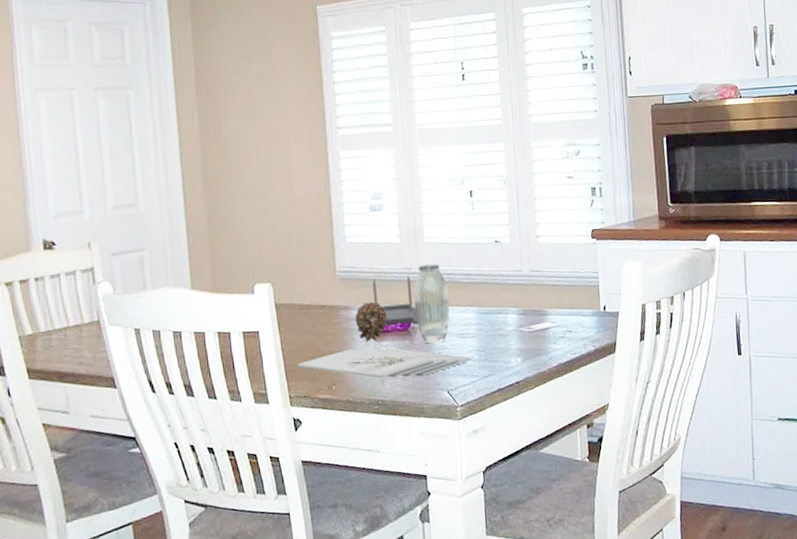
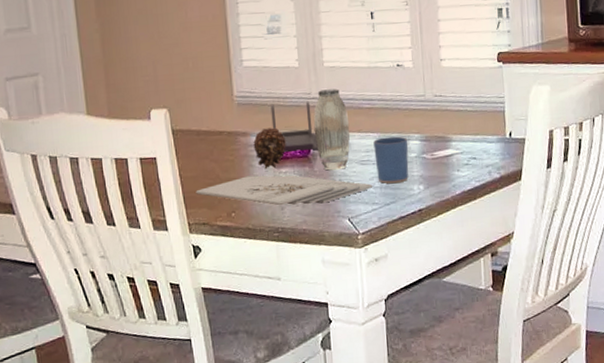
mug: none [472,310,506,356] -> present [373,136,409,183]

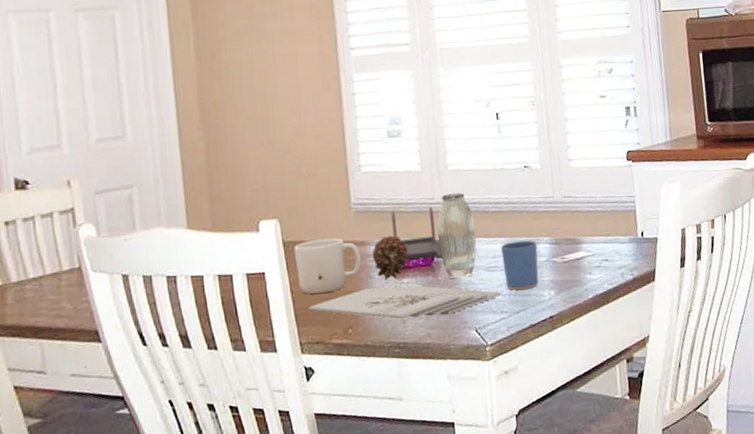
mug: none [182,128,244,180] -> present [293,238,362,295]

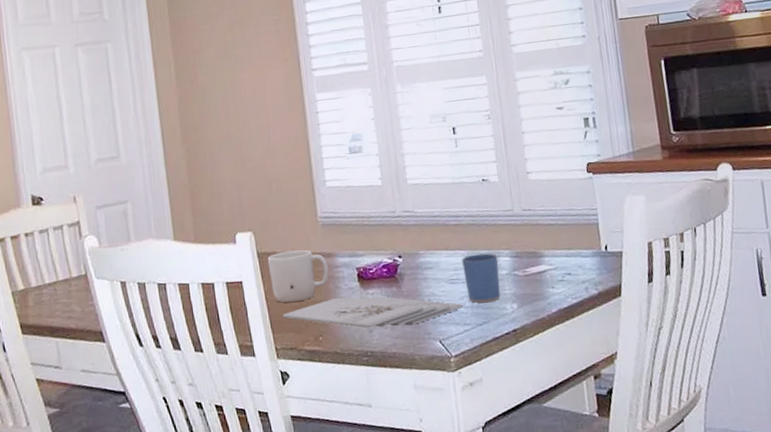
fruit: present [372,235,408,281] -> none [339,248,373,291]
napkin holder: present [391,206,442,262] -> none [355,219,405,273]
vase: present [437,192,477,279] -> none [399,206,438,291]

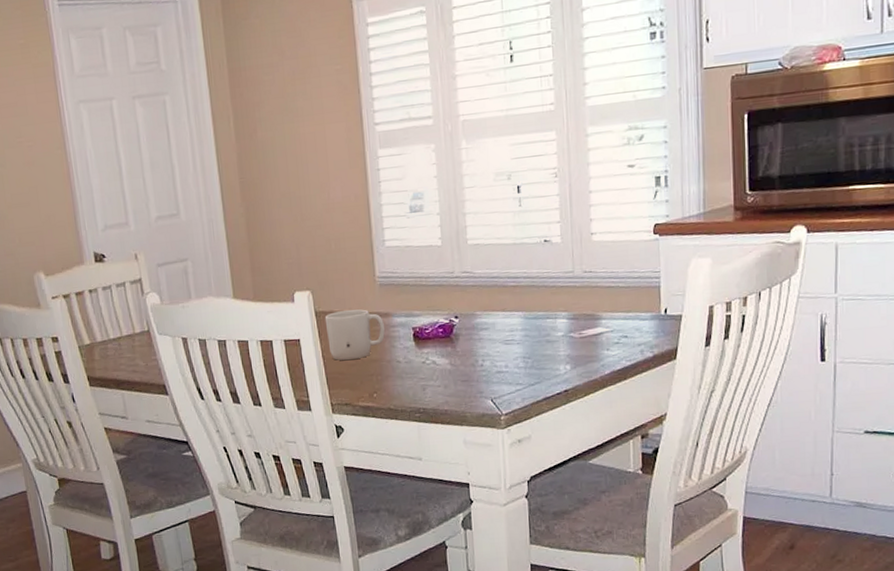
placemat: present [282,296,464,329] -> none [338,355,517,387]
mug: present [462,253,501,303] -> none [518,315,555,363]

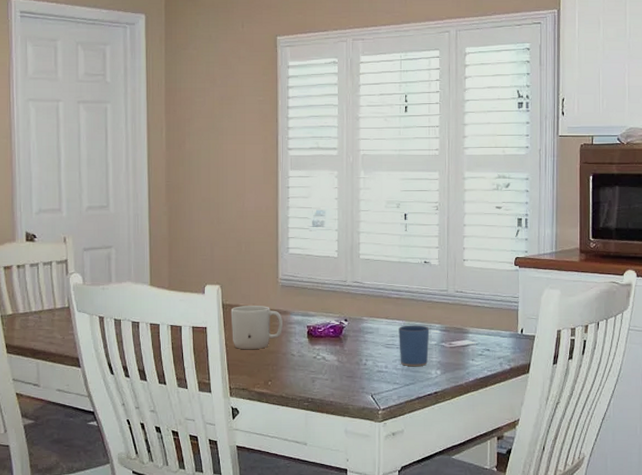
mug: none [518,315,555,363] -> present [399,325,430,366]

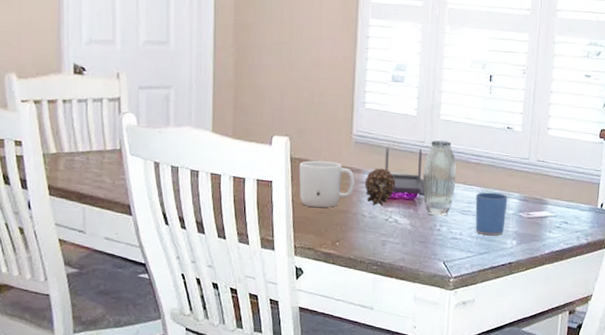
fruit: none [292,309,321,345] -> present [365,168,396,206]
napkin holder: none [310,288,349,332] -> present [384,146,425,195]
vase: none [347,279,379,351] -> present [422,140,457,216]

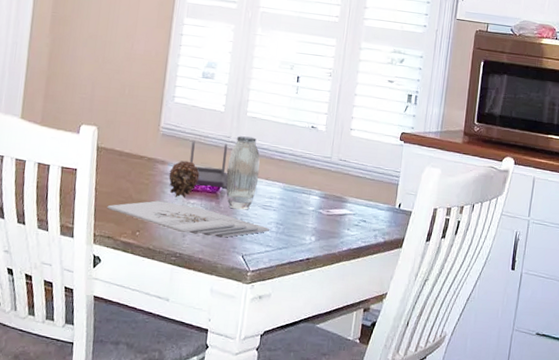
mug: present [299,160,356,208] -> none [103,150,160,198]
placemat: none [305,210,470,245] -> present [107,200,270,238]
mug: present [475,192,508,235] -> none [275,188,309,231]

